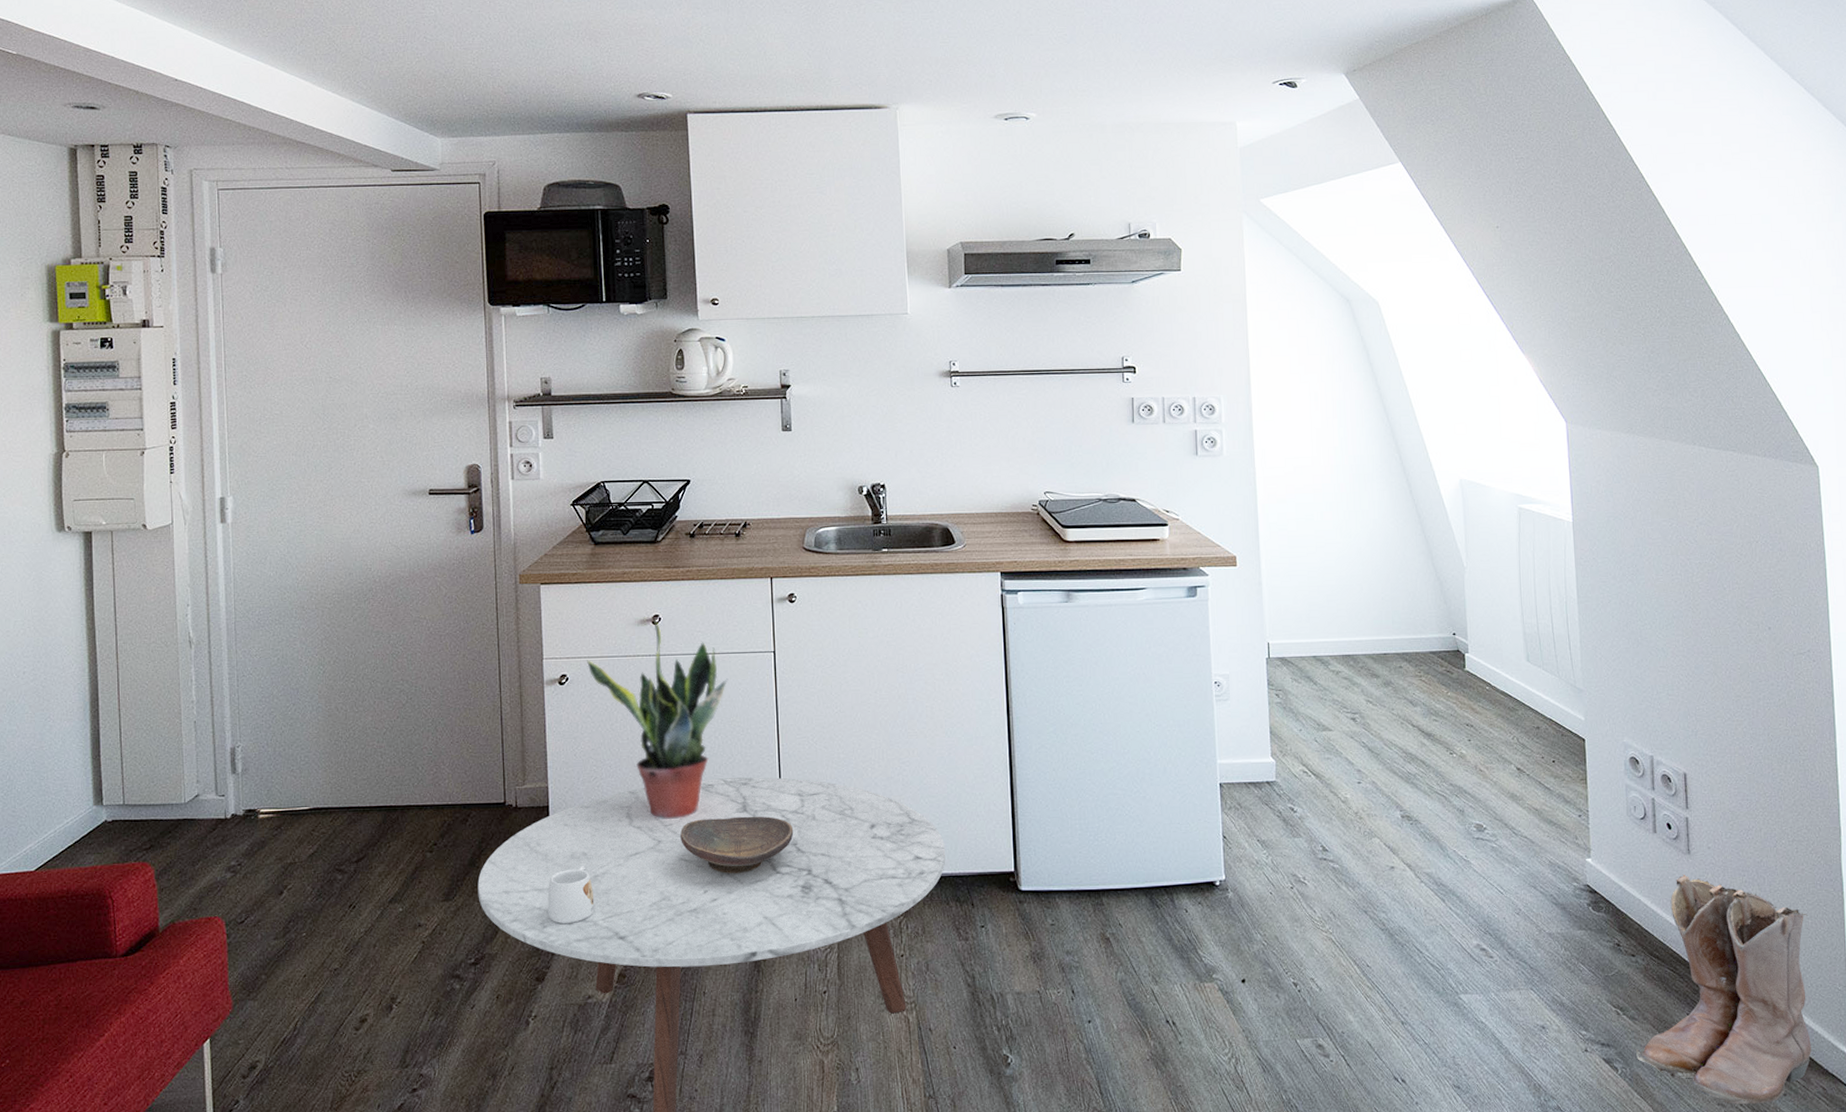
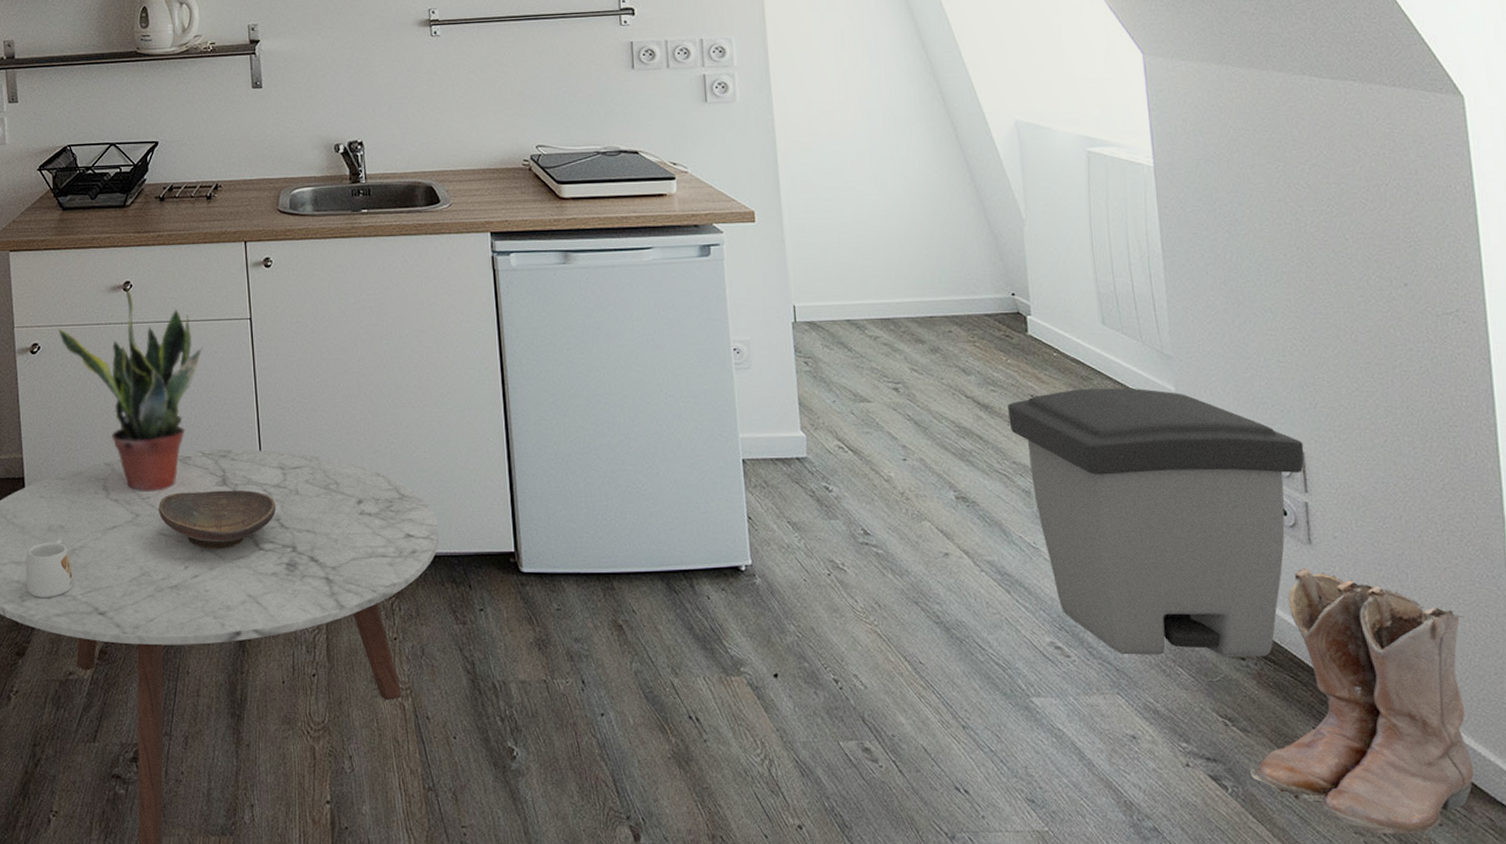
trash can: none [1447,717,1686,955] -> present [1008,387,1304,657]

